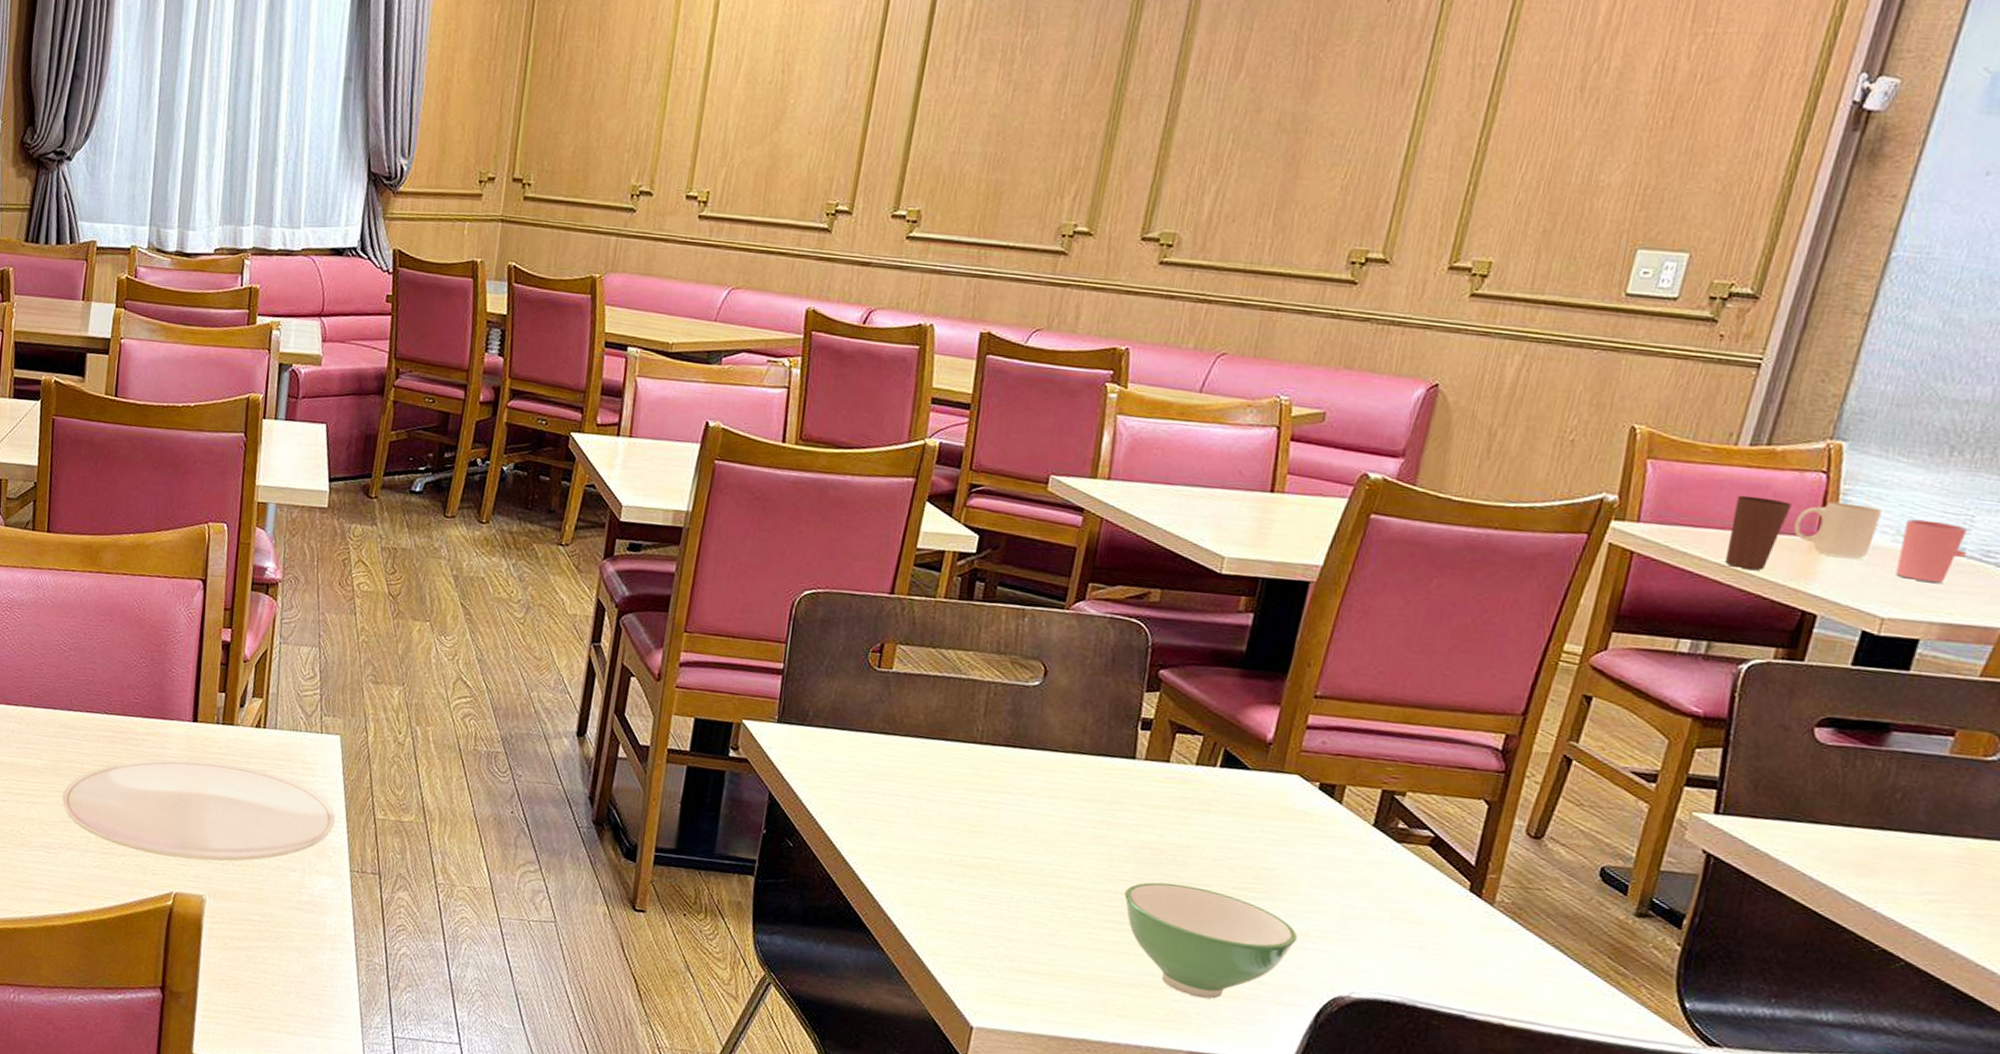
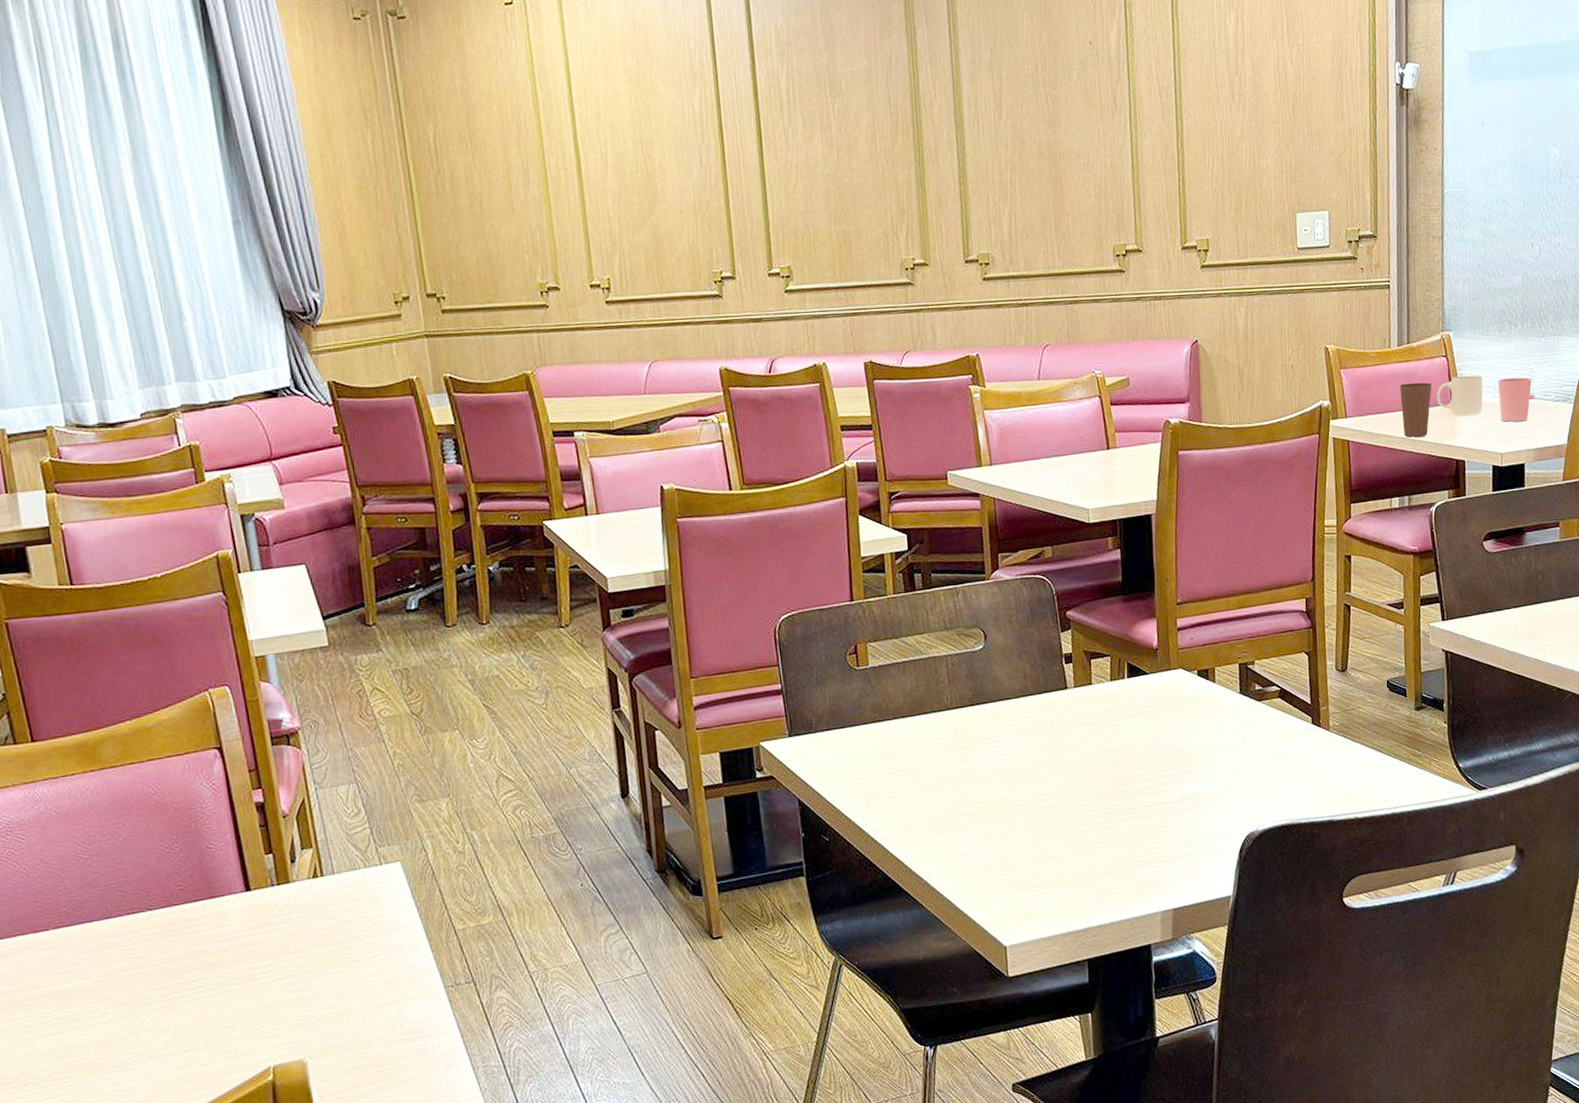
plate: present [61,759,336,862] -> none [123,918,418,1039]
bowl: present [1124,882,1298,999] -> none [1087,777,1213,867]

